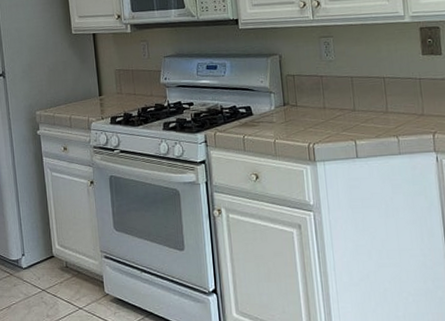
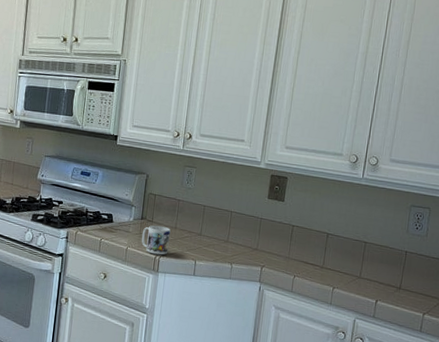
mug: none [288,108,322,142] -> present [141,225,171,255]

